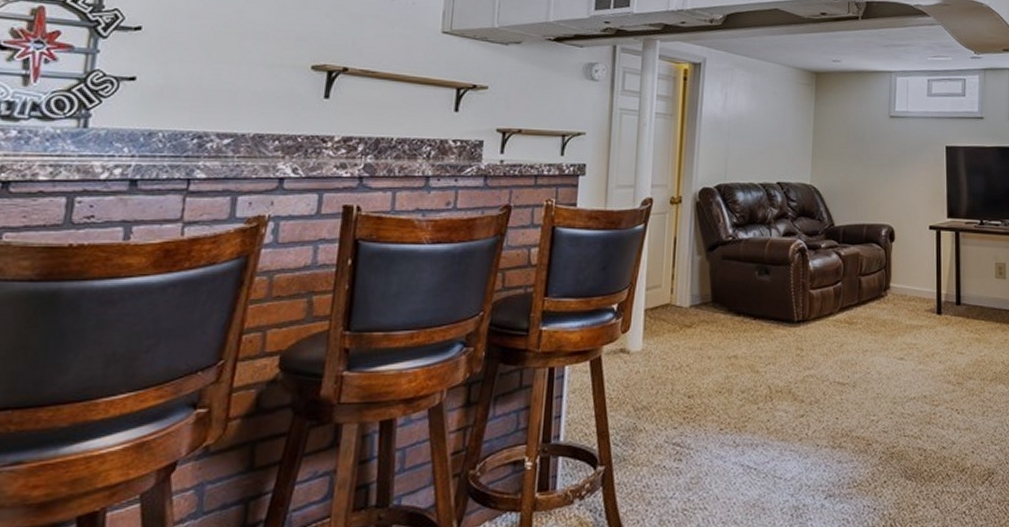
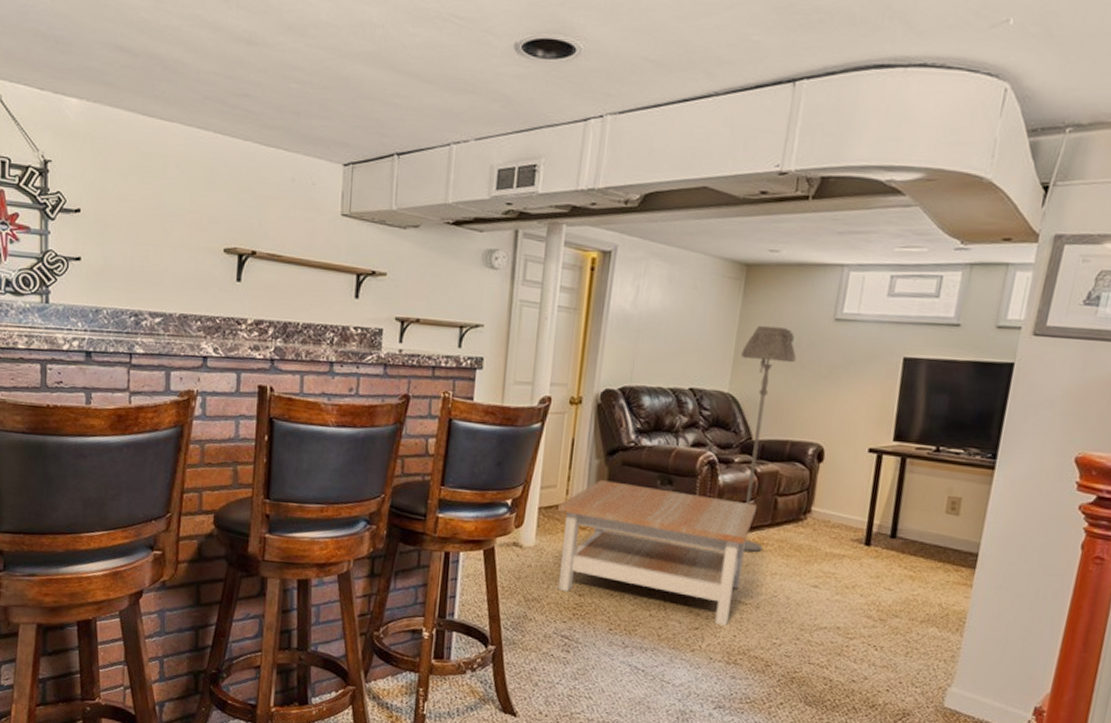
coffee table: none [664,276,845,409] -> present [557,480,758,626]
floor lamp: none [818,123,863,333] -> present [741,325,797,553]

